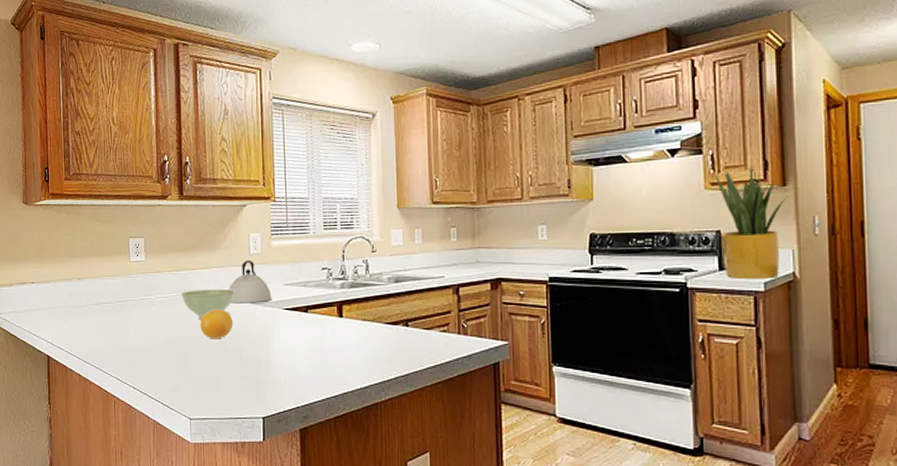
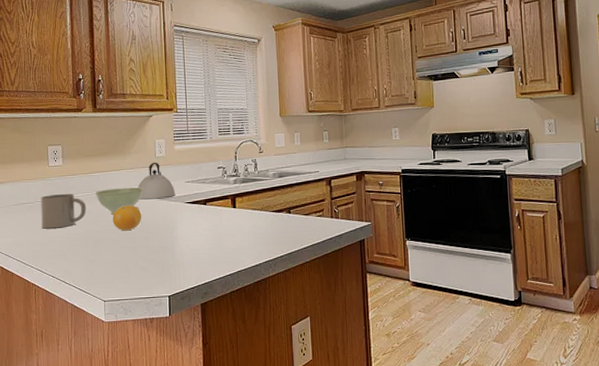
mug: none [121,293,171,333] -> present [40,193,87,229]
planter: present [714,165,787,280] -> none [523,79,575,167]

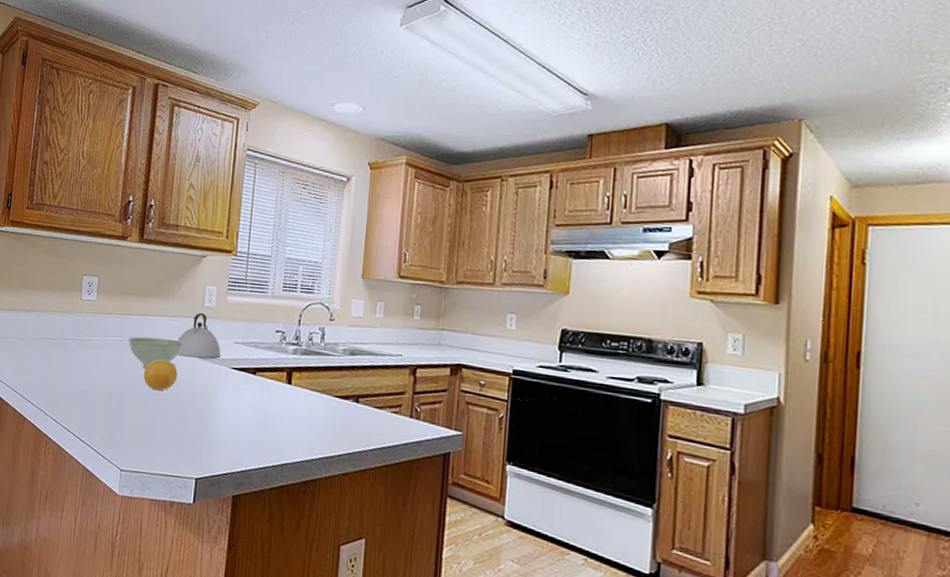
mug: present [40,193,87,229] -> none [63,333,116,375]

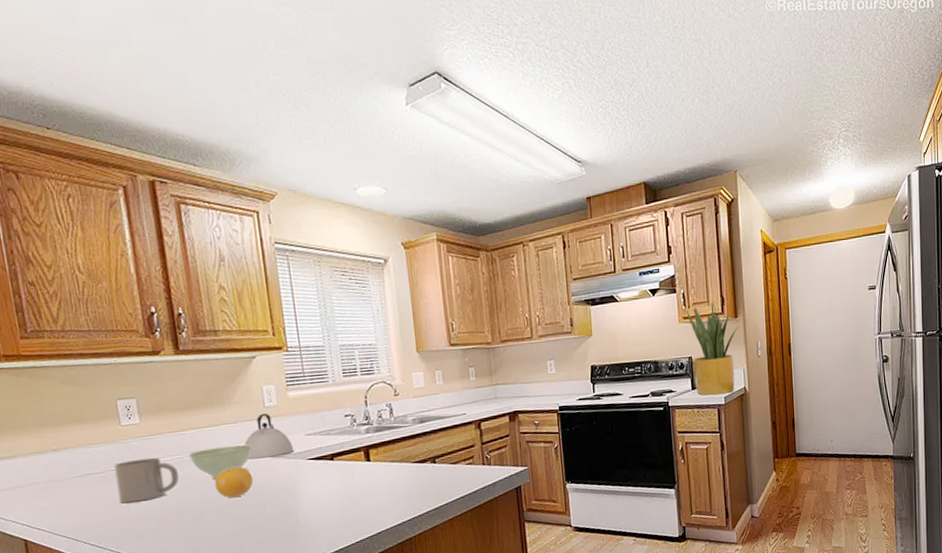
mug: none [63,333,116,375] -> present [113,457,180,504]
planter: none [701,277,779,401] -> present [685,301,738,396]

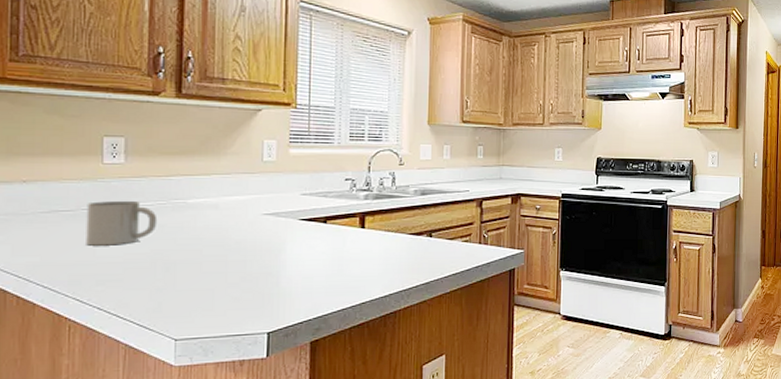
bowl: present [188,444,252,480] -> none [171,198,242,230]
fruit: present [214,466,254,498] -> none [195,219,238,252]
kettle: present [244,413,294,460] -> none [234,167,287,213]
planter: present [685,301,738,396] -> none [691,110,738,200]

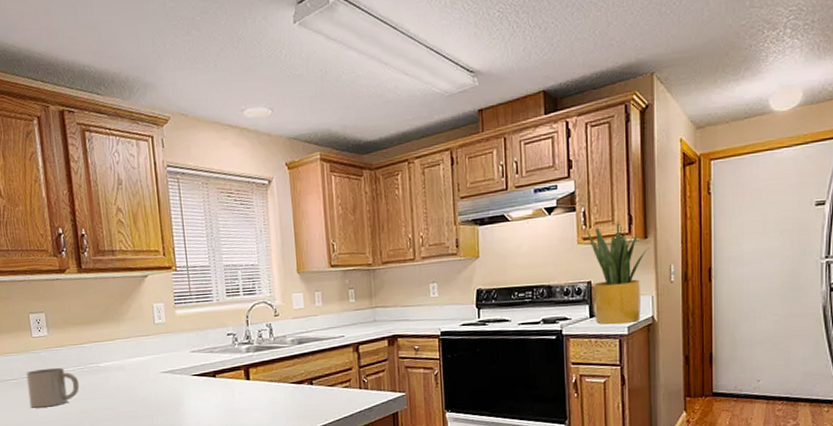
planter: none [691,110,738,200] -> present [586,220,648,325]

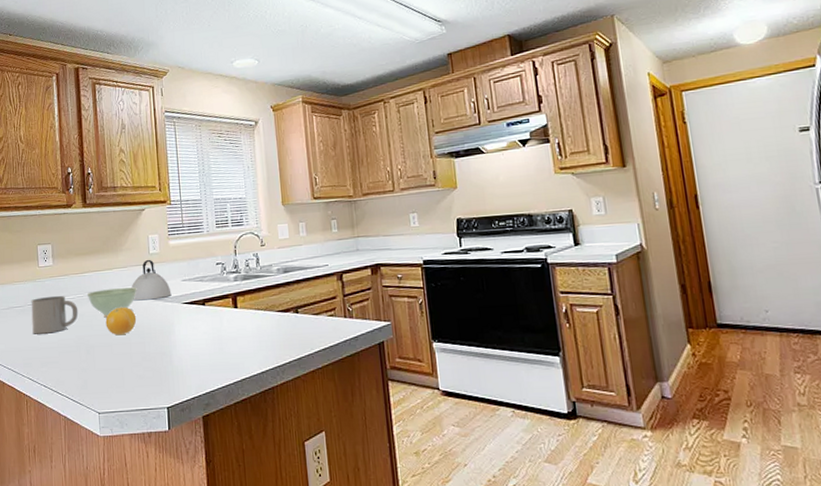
bowl: none [87,359,143,391] -> present [86,287,137,318]
fruit: none [109,379,143,409] -> present [105,306,137,336]
kettle: none [136,329,180,373] -> present [131,259,172,301]
planter: present [586,220,648,325] -> none [562,150,628,253]

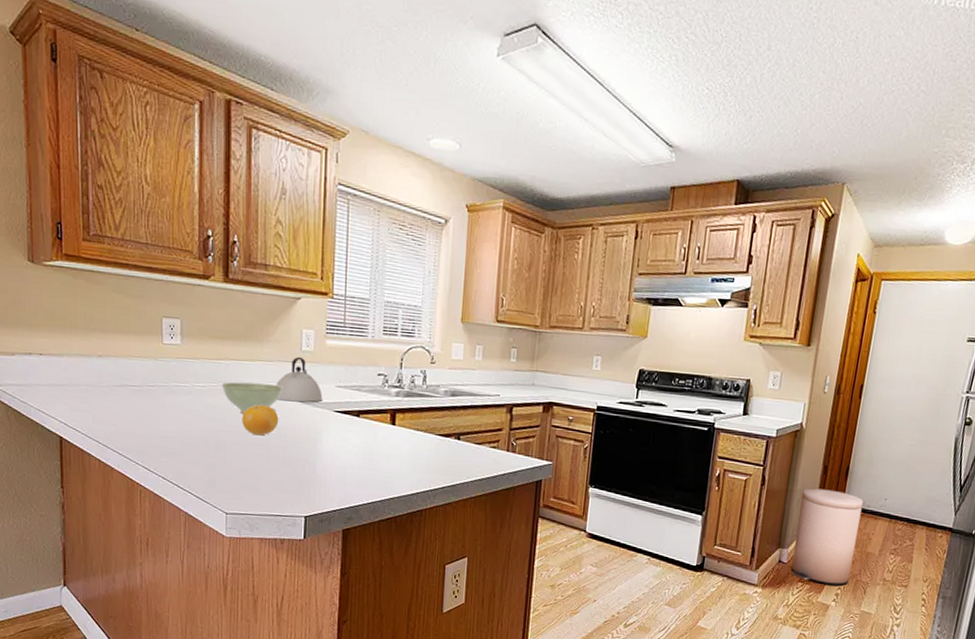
mug: present [31,295,79,334] -> none [151,379,210,422]
pedal bin: none [665,309,756,420] -> present [790,488,863,587]

